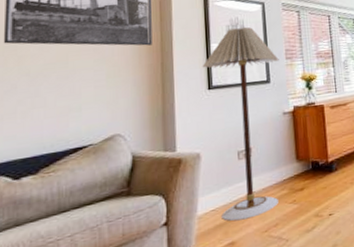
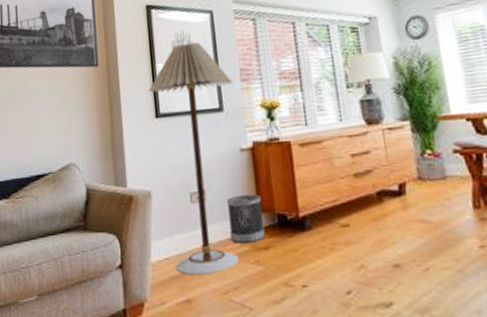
wastebasket: none [269,147,301,189] -> present [226,194,265,243]

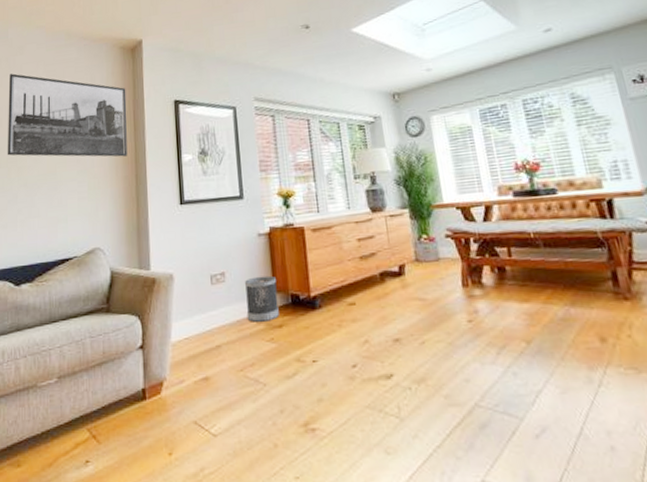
floor lamp: present [148,42,239,275] -> none [174,135,255,354]

